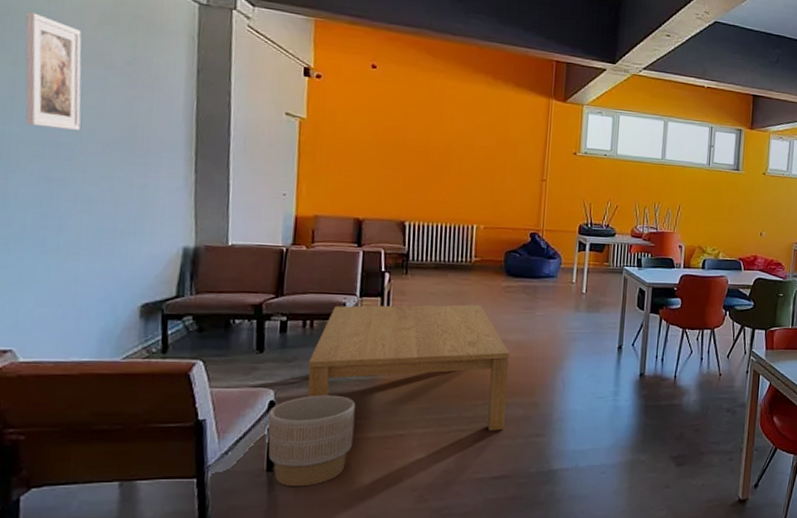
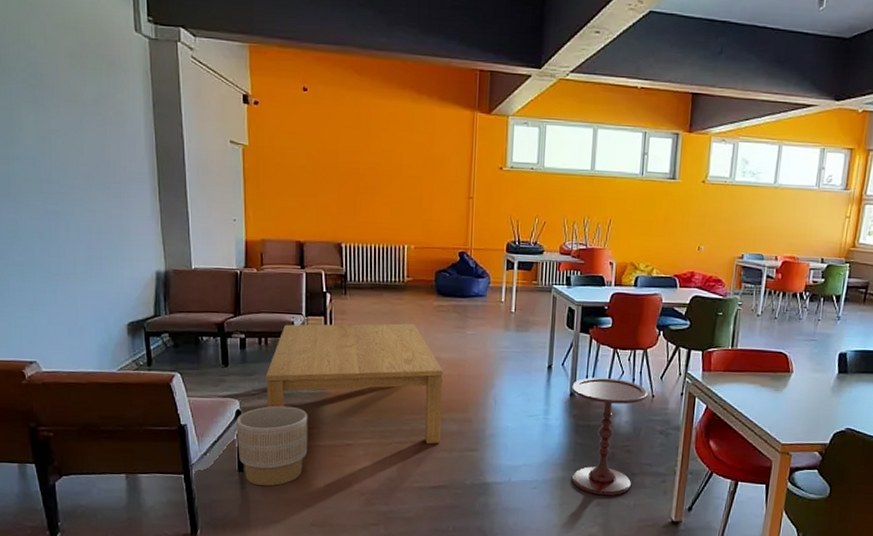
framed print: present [25,12,82,131] -> none [14,59,65,168]
side table: none [641,357,715,477] -> present [572,378,648,496]

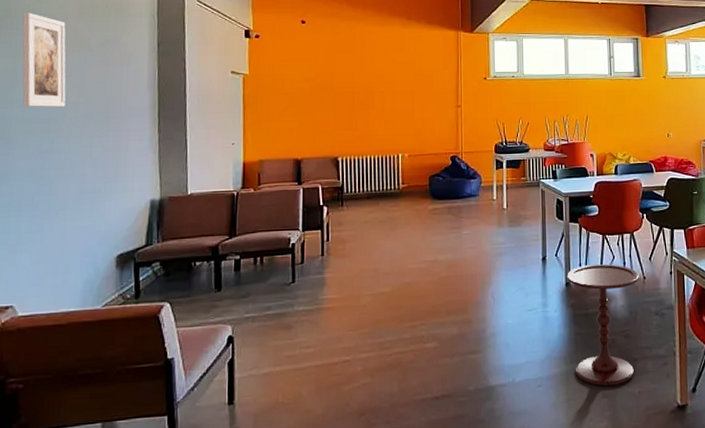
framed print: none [14,59,65,168] -> present [22,12,66,108]
planter: present [236,405,308,487] -> none [227,326,304,419]
coffee table: present [265,323,443,444] -> none [260,229,441,351]

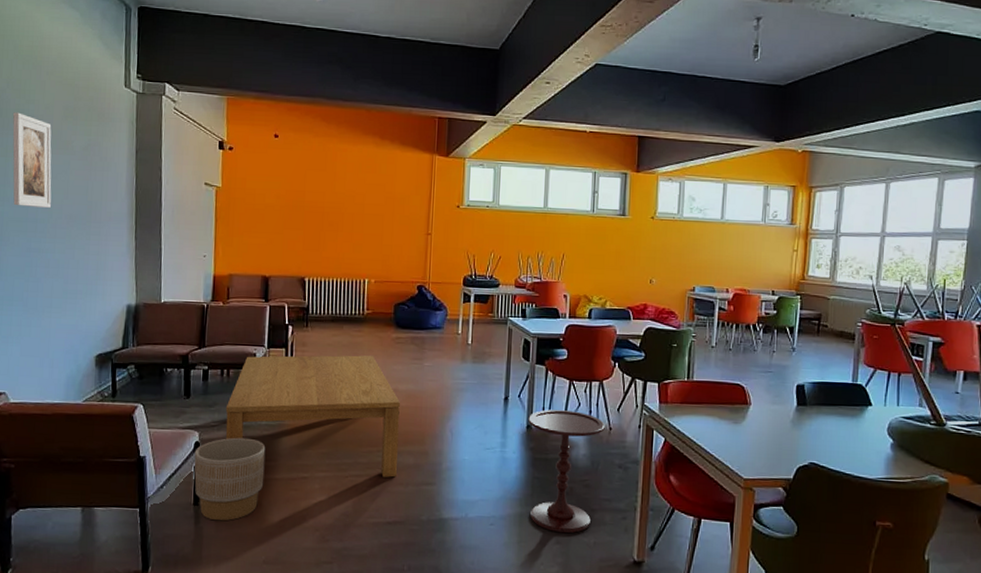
planter: none [227,326,304,419] -> present [194,437,266,521]
coffee table: none [260,229,441,351] -> present [225,355,400,478]

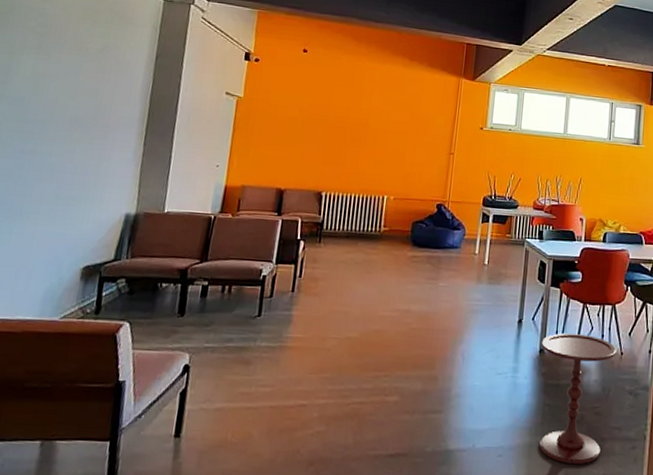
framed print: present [13,112,52,209] -> none [11,10,68,110]
planter: present [194,437,266,521] -> none [177,360,263,456]
coffee table: present [225,355,400,478] -> none [219,272,412,405]

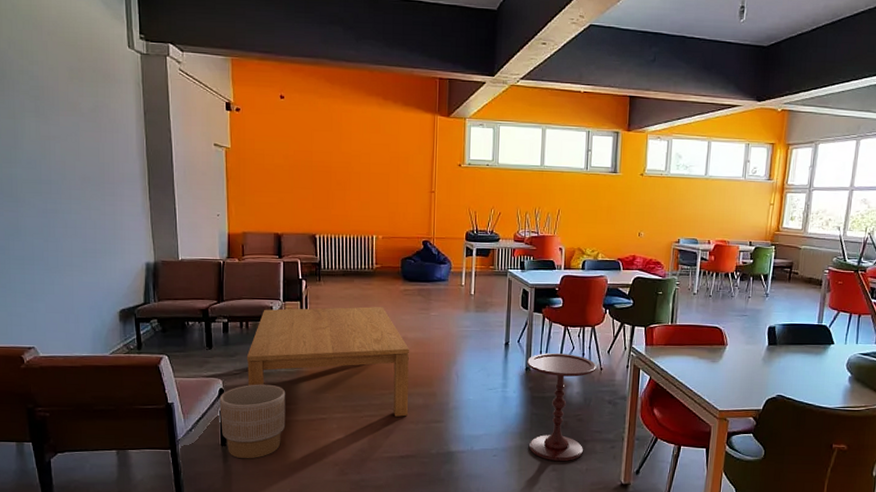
planter: none [177,360,263,456] -> present [219,384,286,459]
coffee table: none [219,272,412,405] -> present [246,307,409,417]

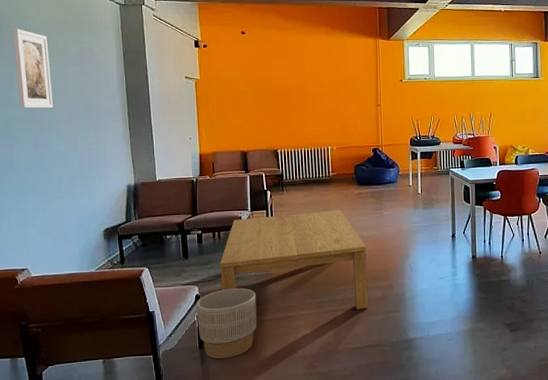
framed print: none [18,73,63,170] -> present [13,28,53,109]
side table: present [527,353,597,462] -> none [473,241,536,342]

